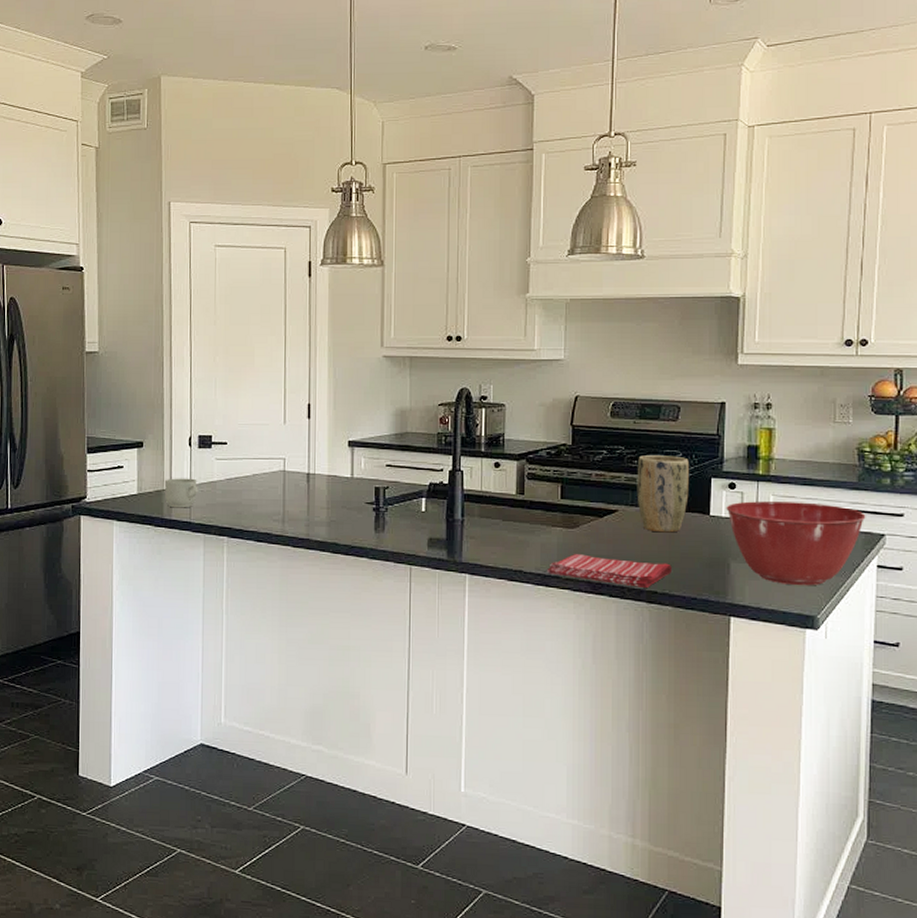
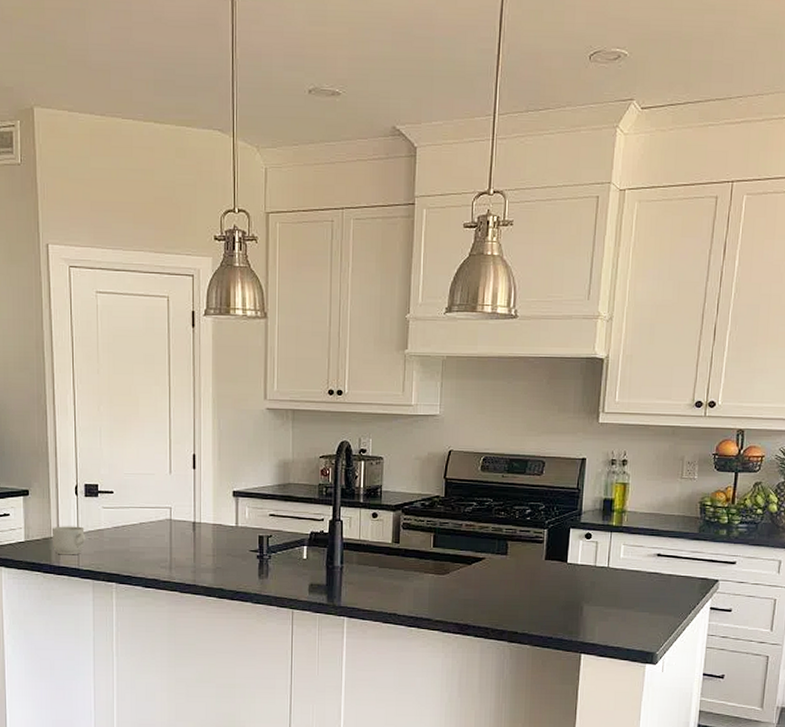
dish towel: present [547,554,671,588] -> none [419,598,531,628]
plant pot: present [637,455,689,533] -> none [502,507,551,579]
mixing bowl: present [726,501,866,586] -> none [581,550,704,626]

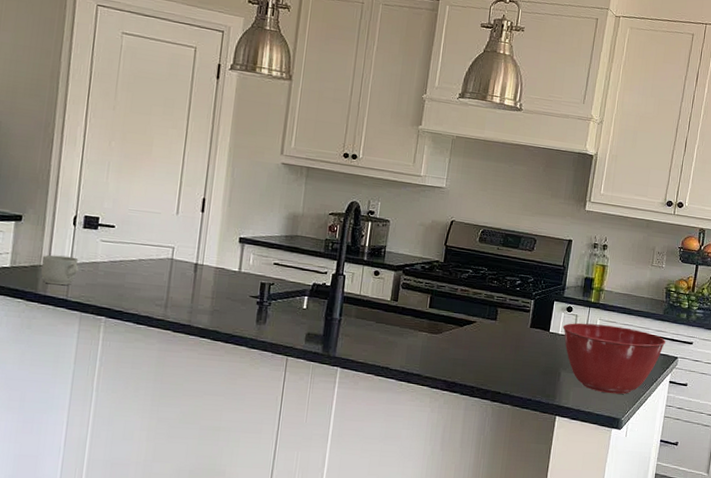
mixing bowl: none [581,550,704,626] -> present [562,322,666,394]

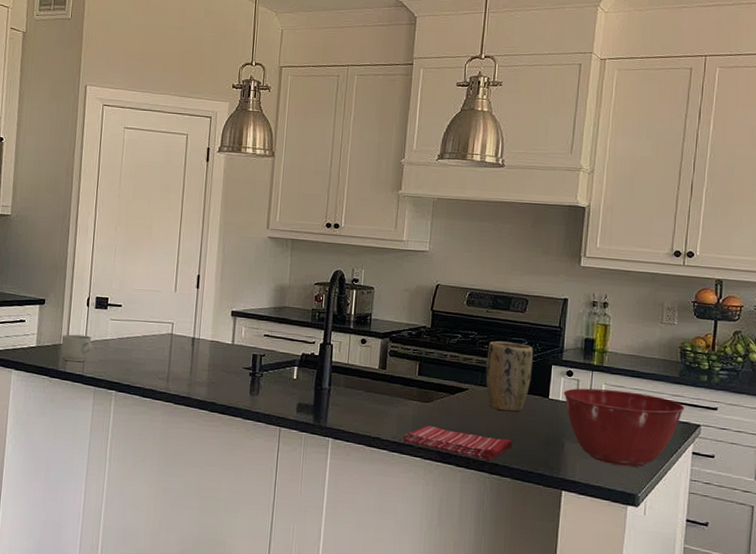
dish towel: none [410,356,514,389] -> present [402,426,513,460]
plant pot: none [493,277,538,344] -> present [485,341,533,412]

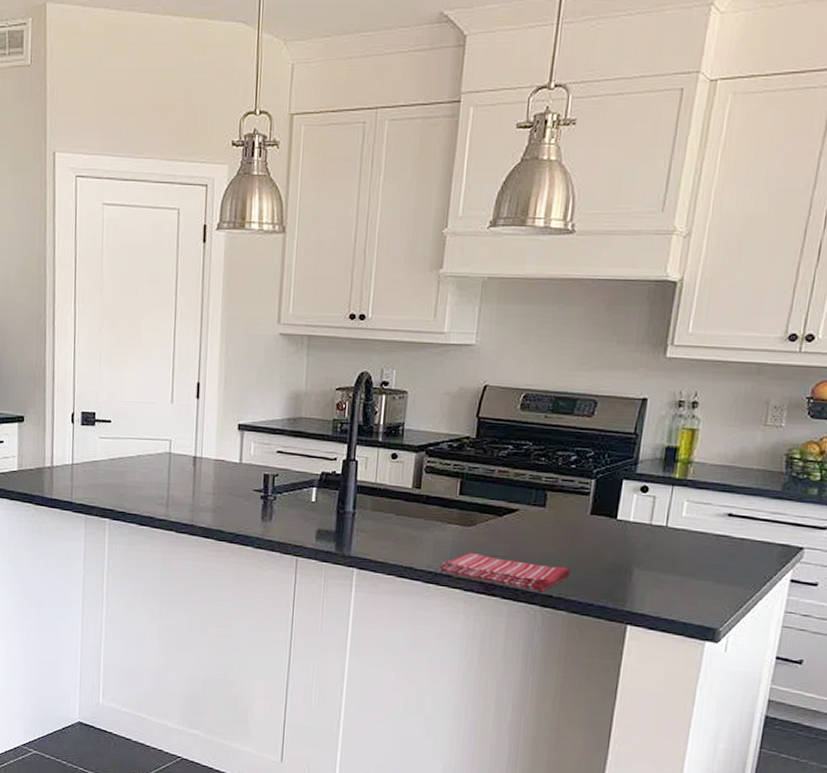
mug: present [61,334,93,362] -> none [45,455,81,487]
plant pot: present [485,341,533,412] -> none [540,452,601,536]
mixing bowl: present [563,388,685,467] -> none [635,506,786,598]

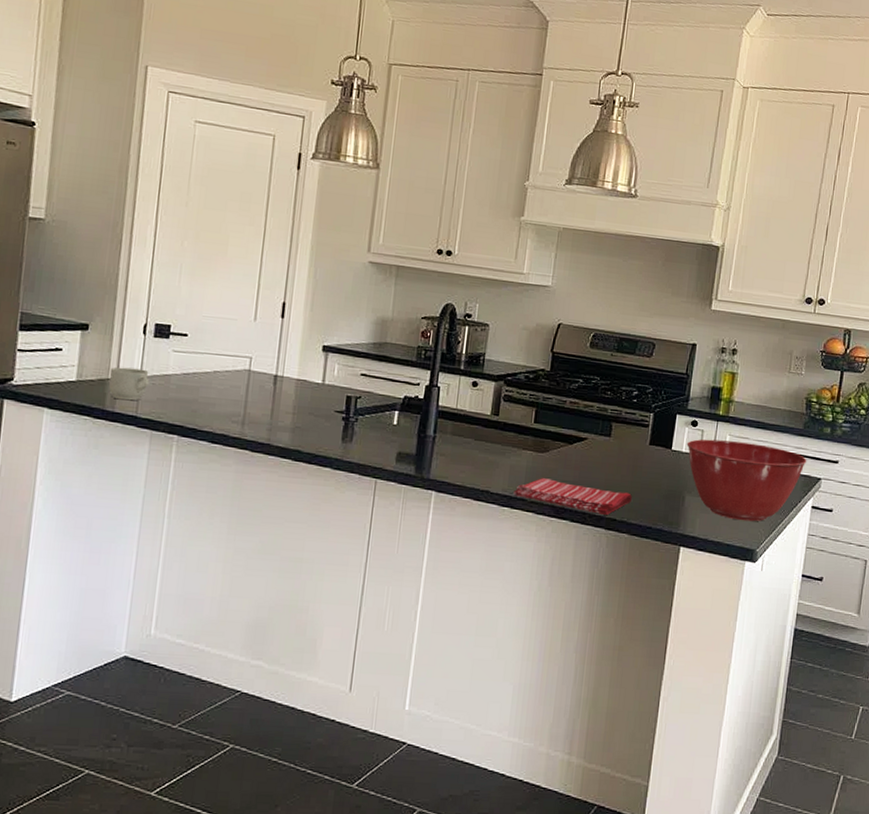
mug: none [45,455,81,487] -> present [109,367,150,401]
mixing bowl: none [635,506,786,598] -> present [686,439,807,522]

